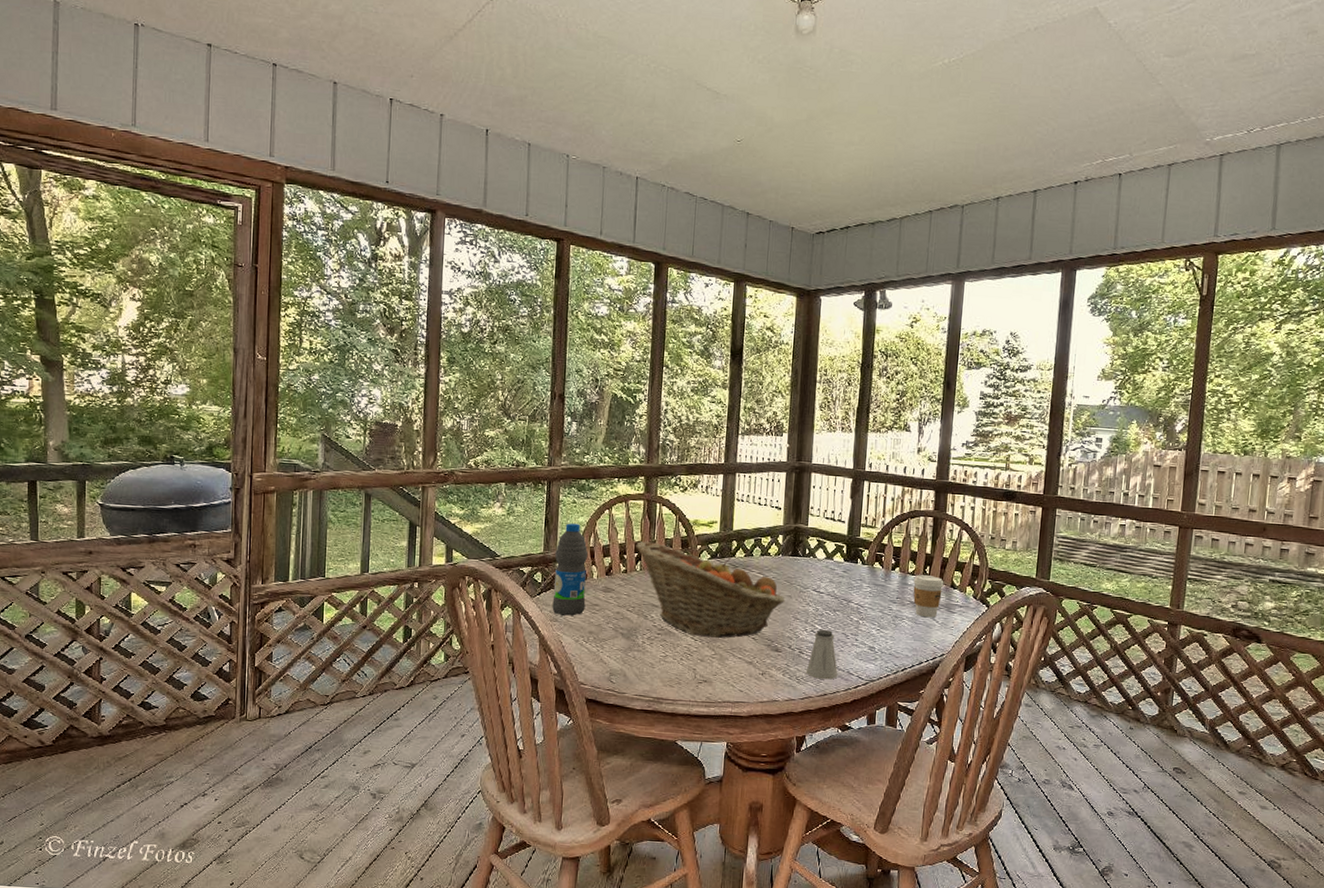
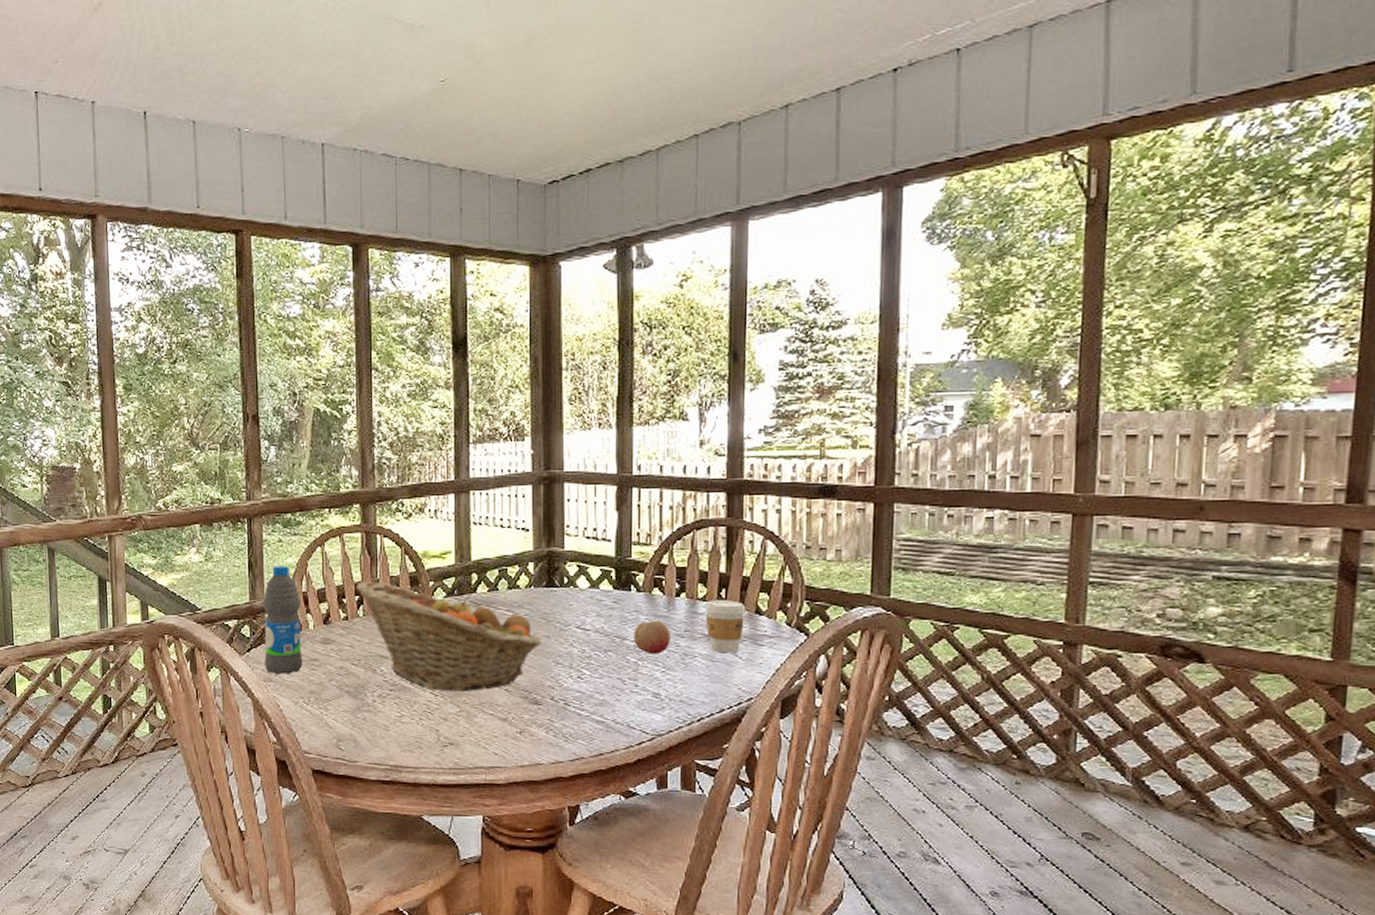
saltshaker: present [805,629,838,680] -> none [574,674,616,736]
fruit: none [857,588,886,616] -> present [634,620,672,654]

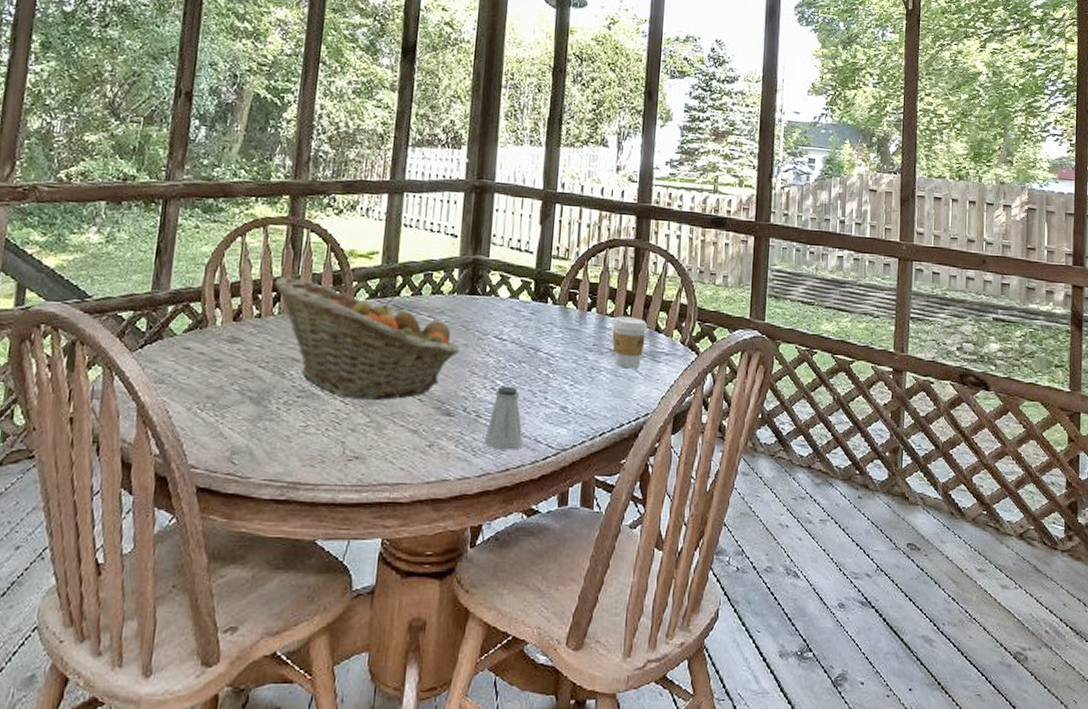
water bottle: present [263,566,303,675] -> none [158,253,212,377]
saltshaker: none [574,674,616,736] -> present [483,385,523,450]
fruit: present [634,620,672,654] -> none [547,333,581,367]

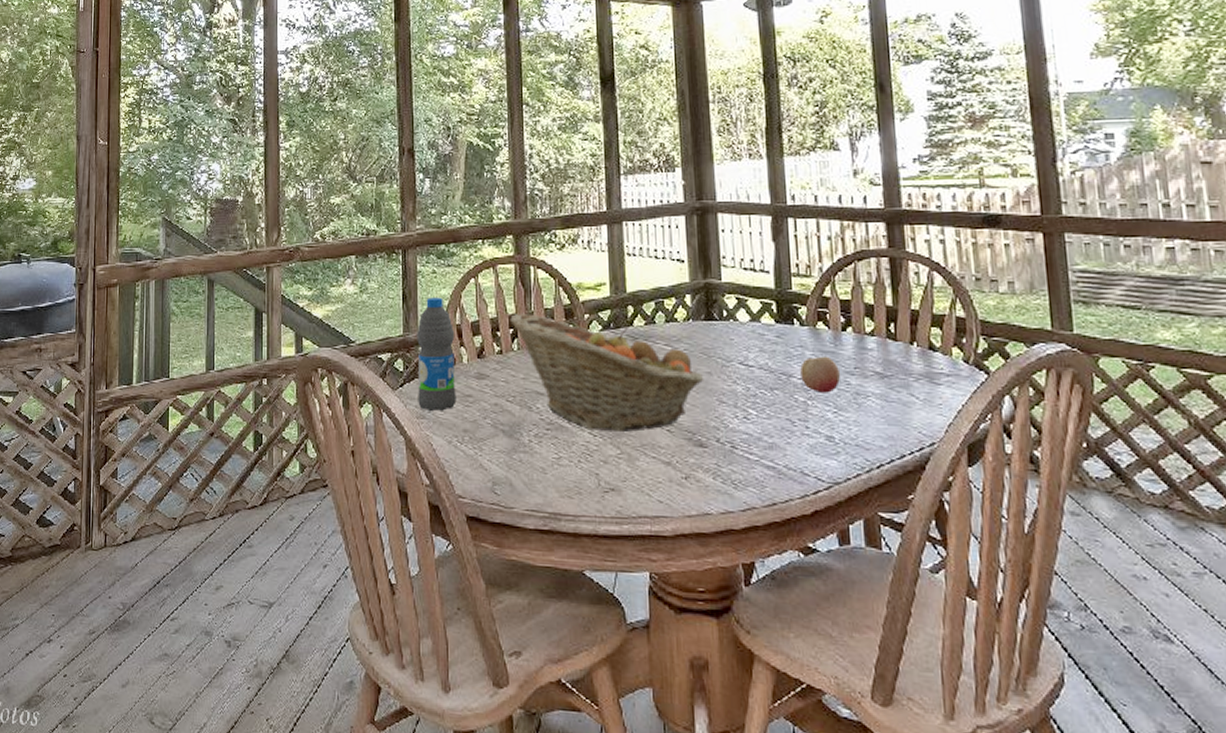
water bottle: none [158,253,212,377] -> present [417,297,457,412]
saltshaker: present [483,385,523,450] -> none [743,414,788,484]
fruit: none [547,333,581,367] -> present [800,356,841,393]
coffee cup: present [612,316,648,369] -> none [875,335,919,393]

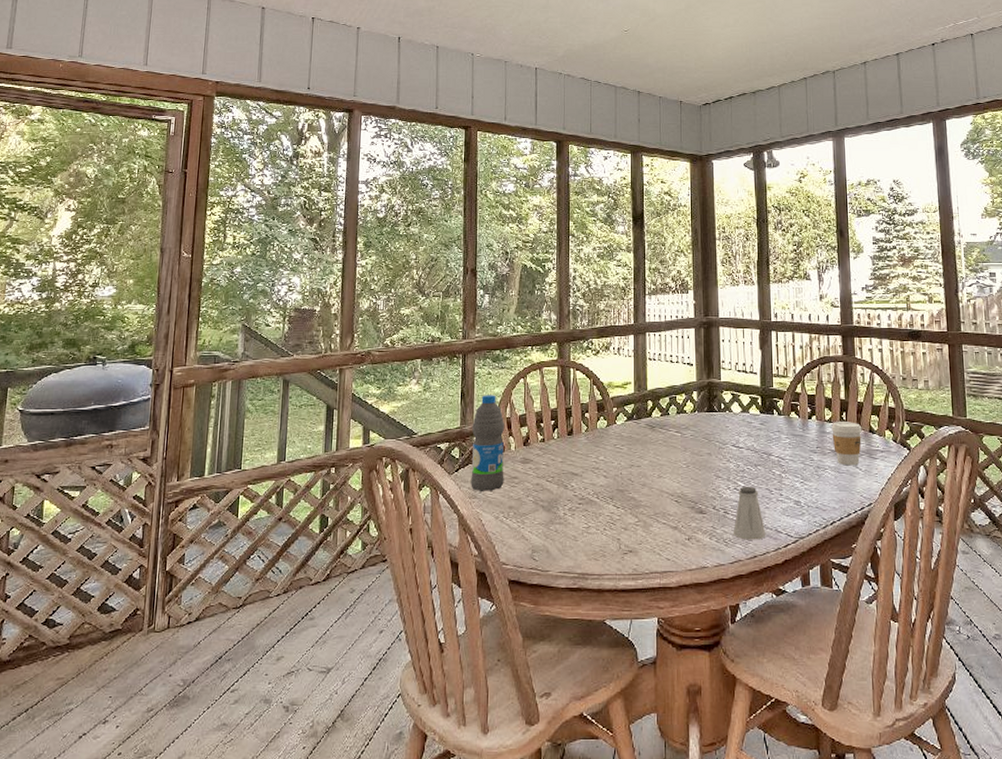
fruit basket: present [510,312,704,433] -> none [552,407,705,504]
saltshaker: none [743,414,788,484] -> present [733,486,766,540]
fruit: present [800,356,841,393] -> none [777,438,807,468]
coffee cup: none [875,335,919,393] -> present [832,422,862,466]

